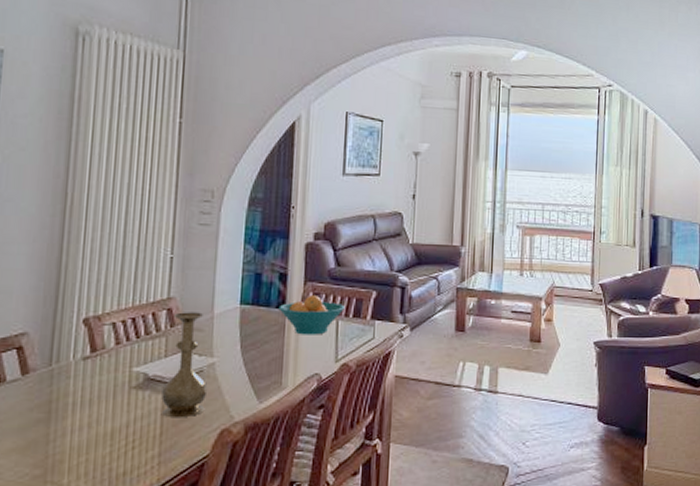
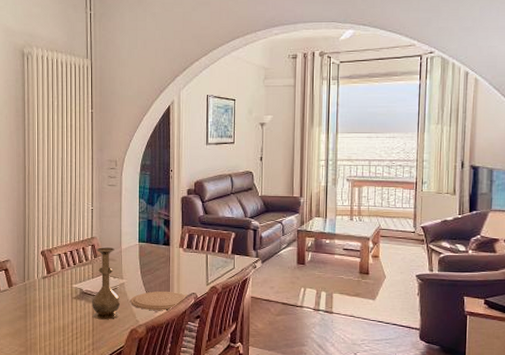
plate: none [223,372,309,400] -> present [131,291,189,310]
fruit bowl: present [278,294,346,335] -> none [165,235,213,265]

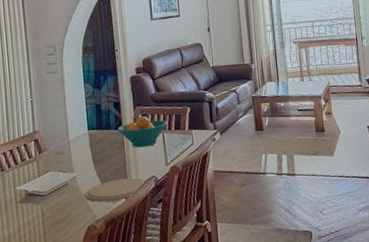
vase: present [92,247,121,320] -> none [40,140,74,222]
fruit bowl: none [165,235,213,265] -> present [117,115,168,148]

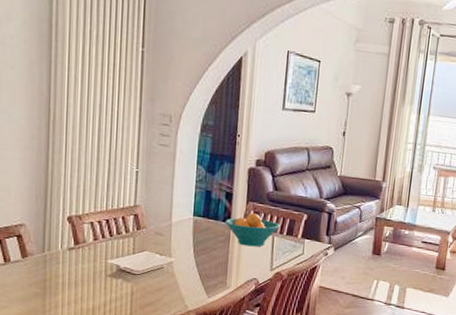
plate: present [84,178,148,202] -> none [179,273,249,296]

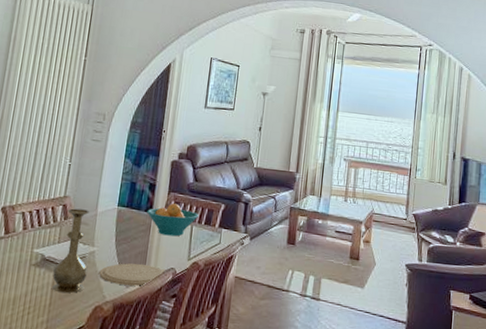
vase: none [131,218,167,303] -> present [52,208,89,293]
plate: none [179,273,249,296] -> present [99,263,166,286]

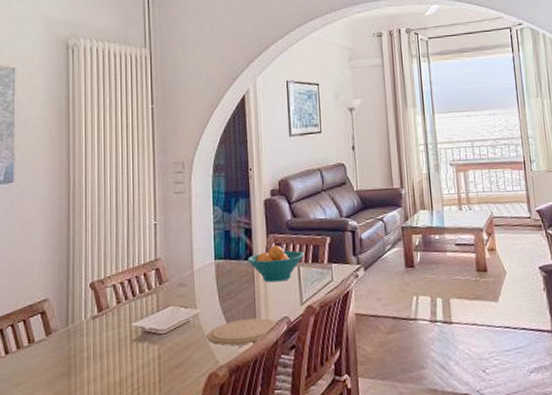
vase: present [52,208,89,293] -> none [157,269,195,366]

